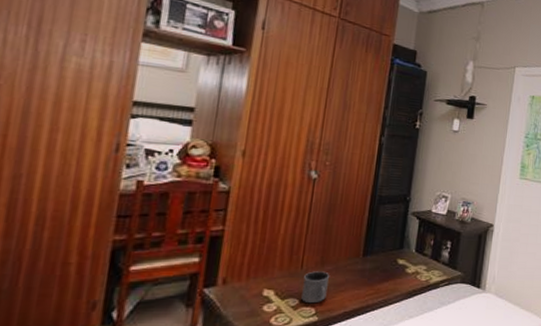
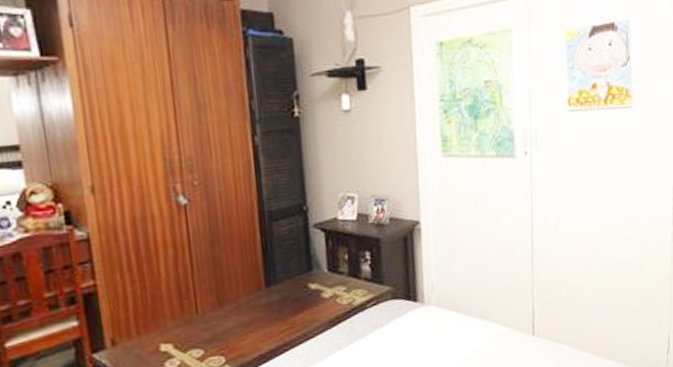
mug: present [301,271,330,304] -> none [202,312,234,352]

